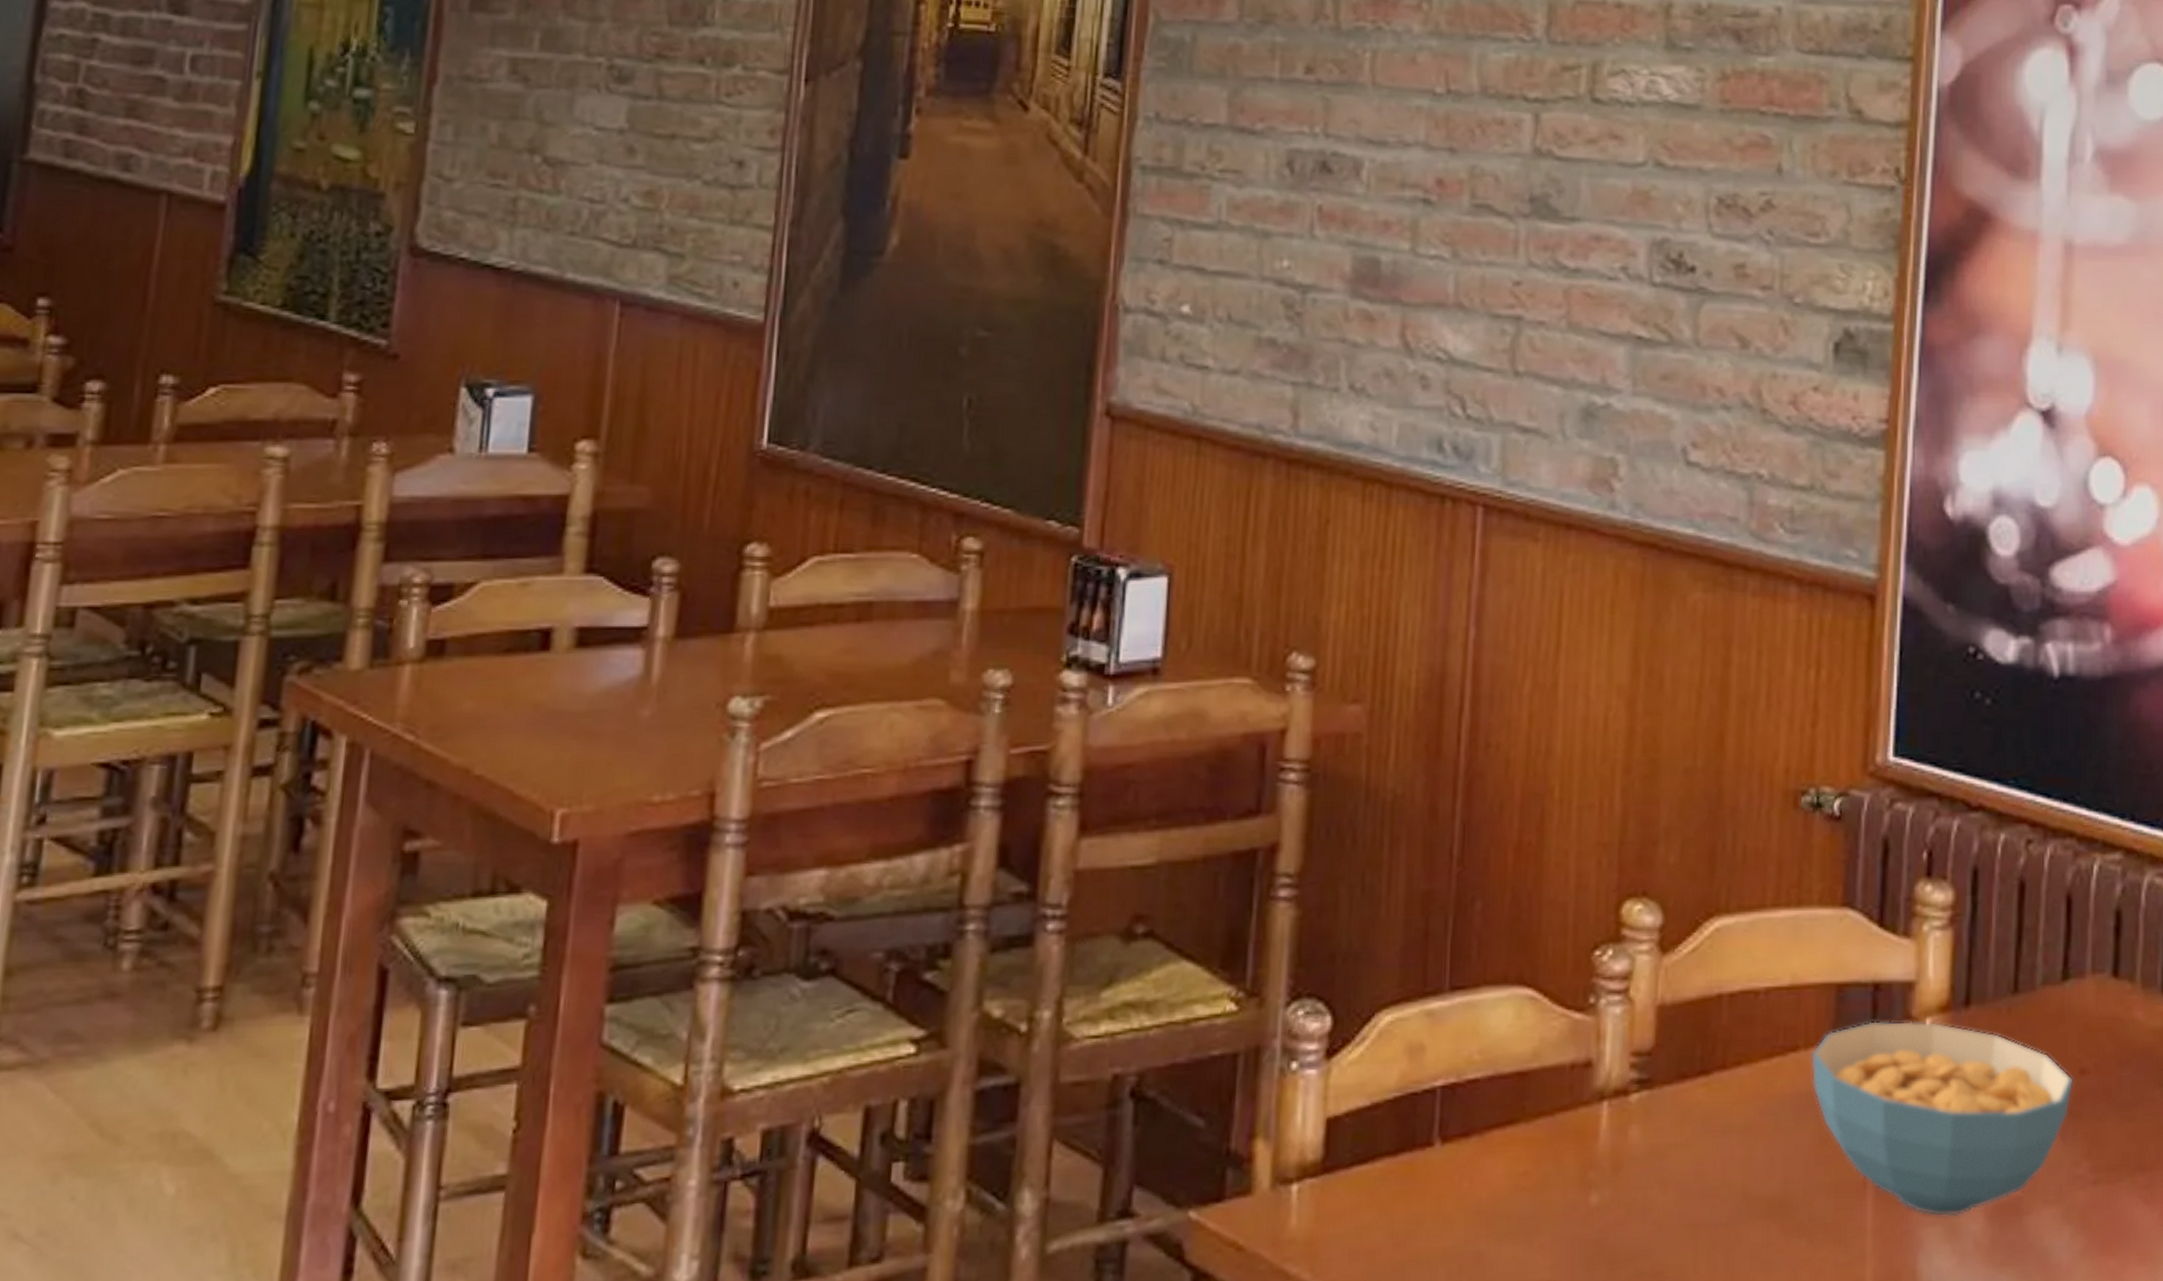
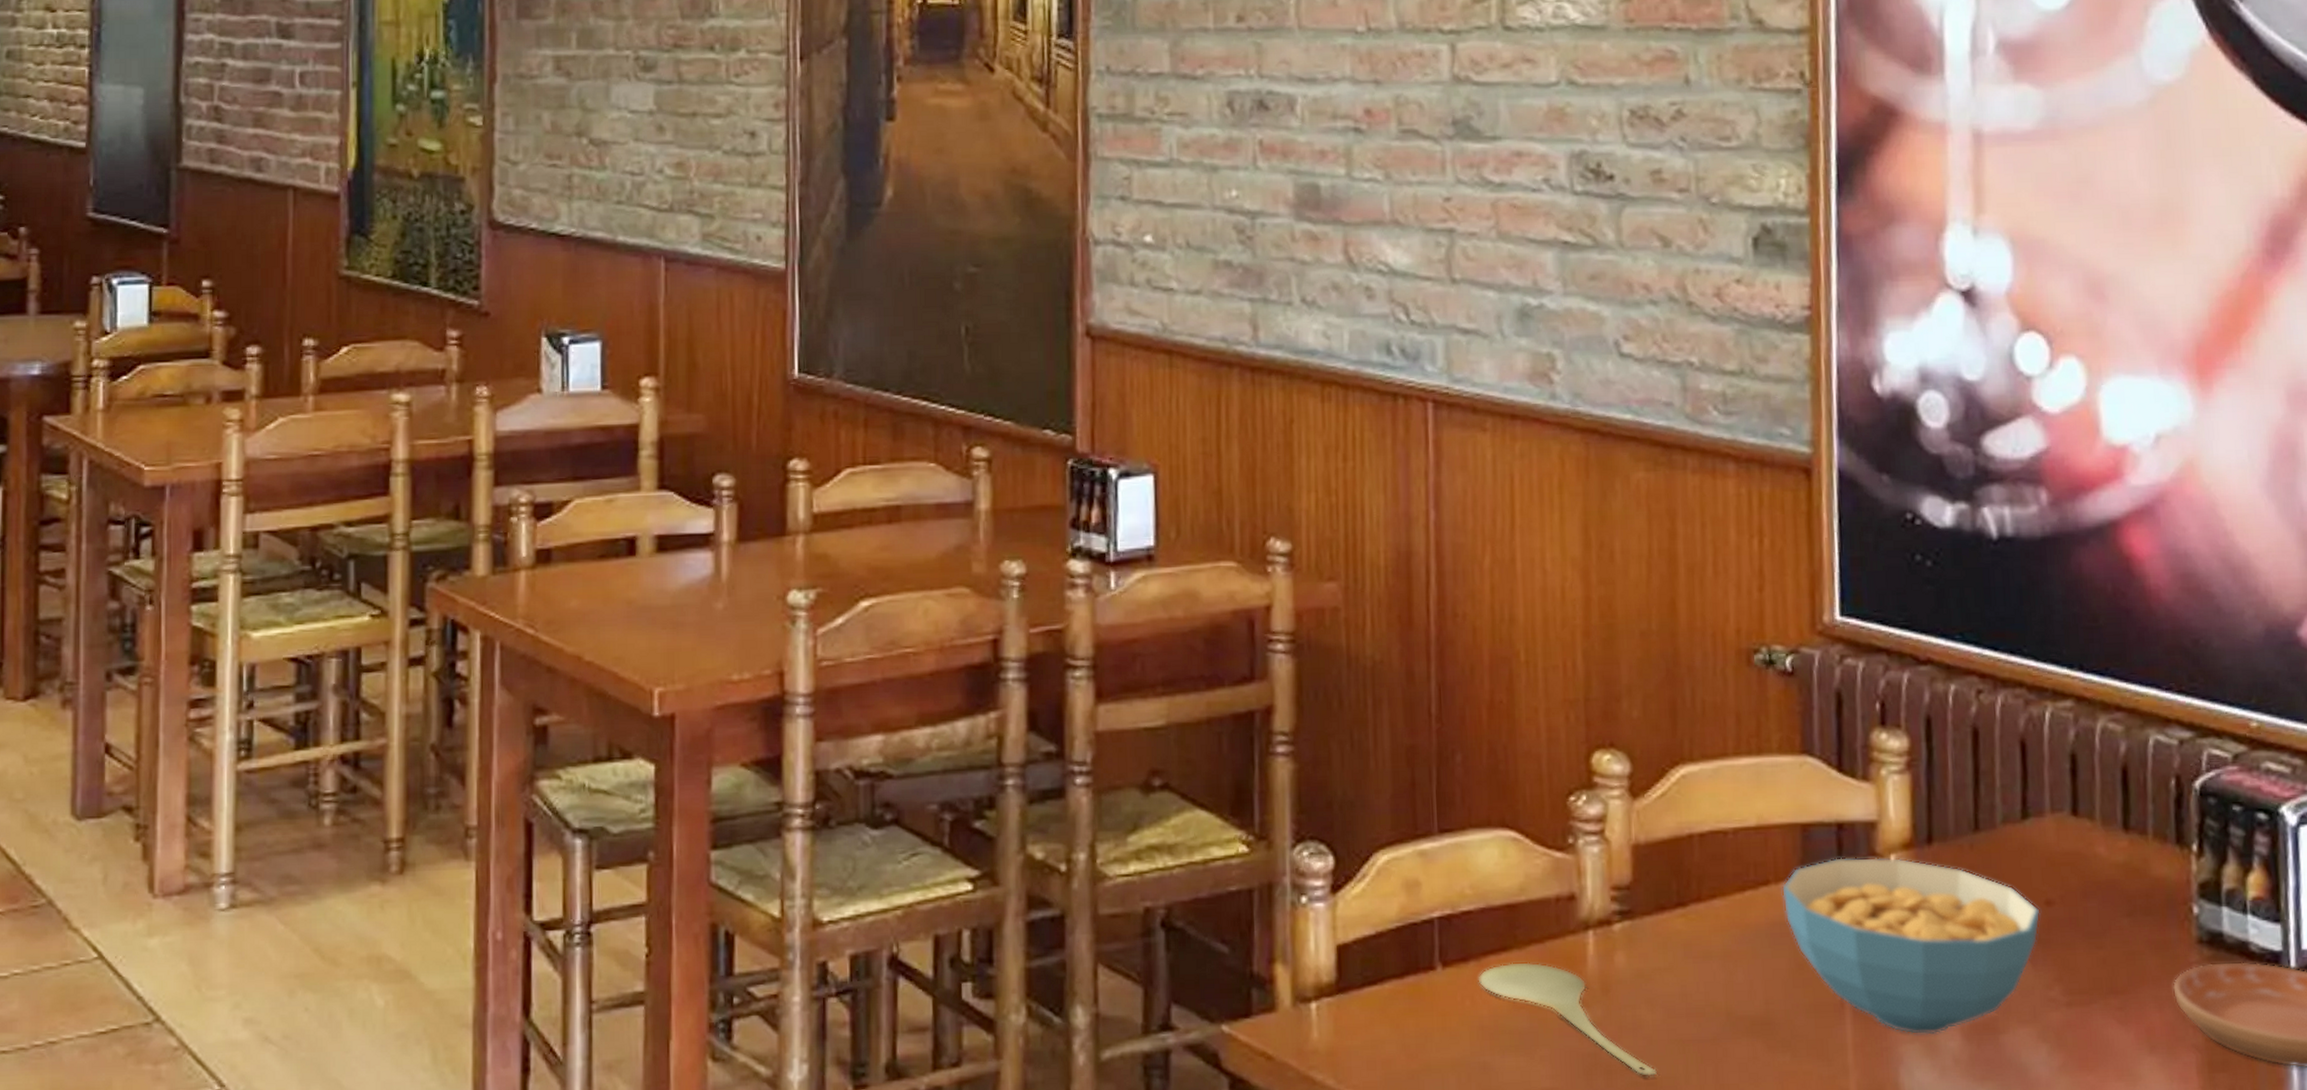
spoon: none [1479,1137,1664,1267] -> present [1478,962,1657,1077]

